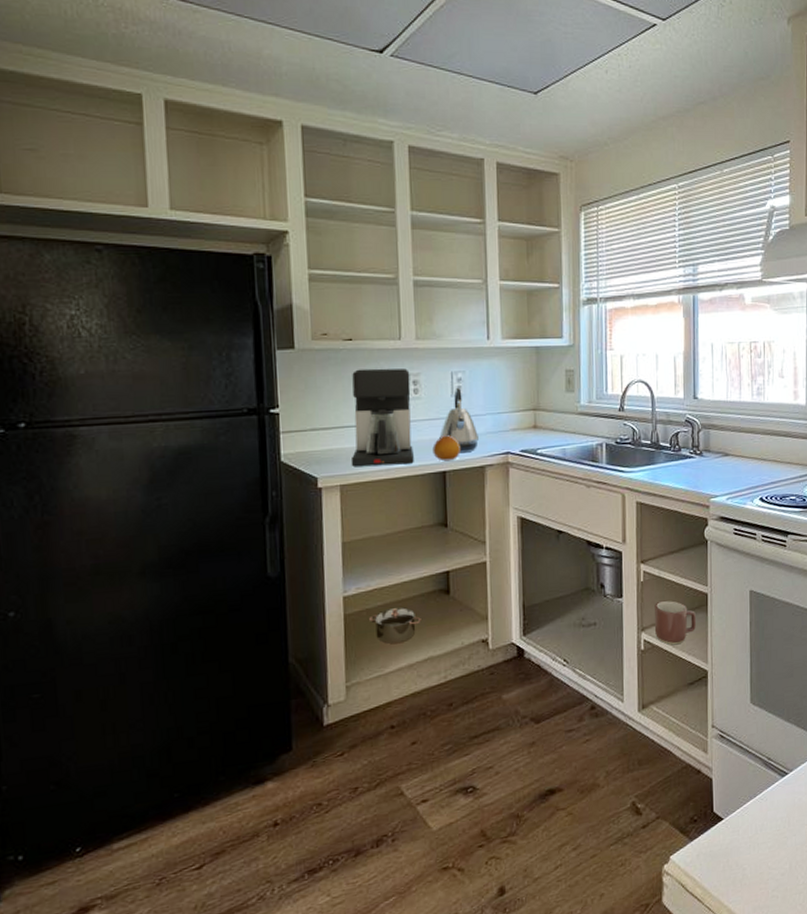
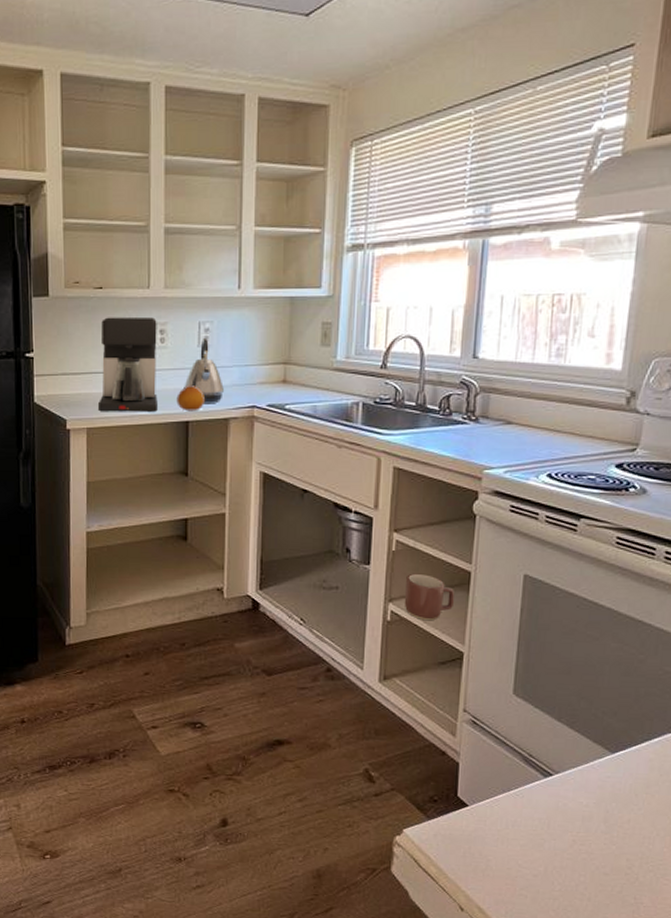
cooking pot: present [369,607,421,645] -> none [110,547,158,581]

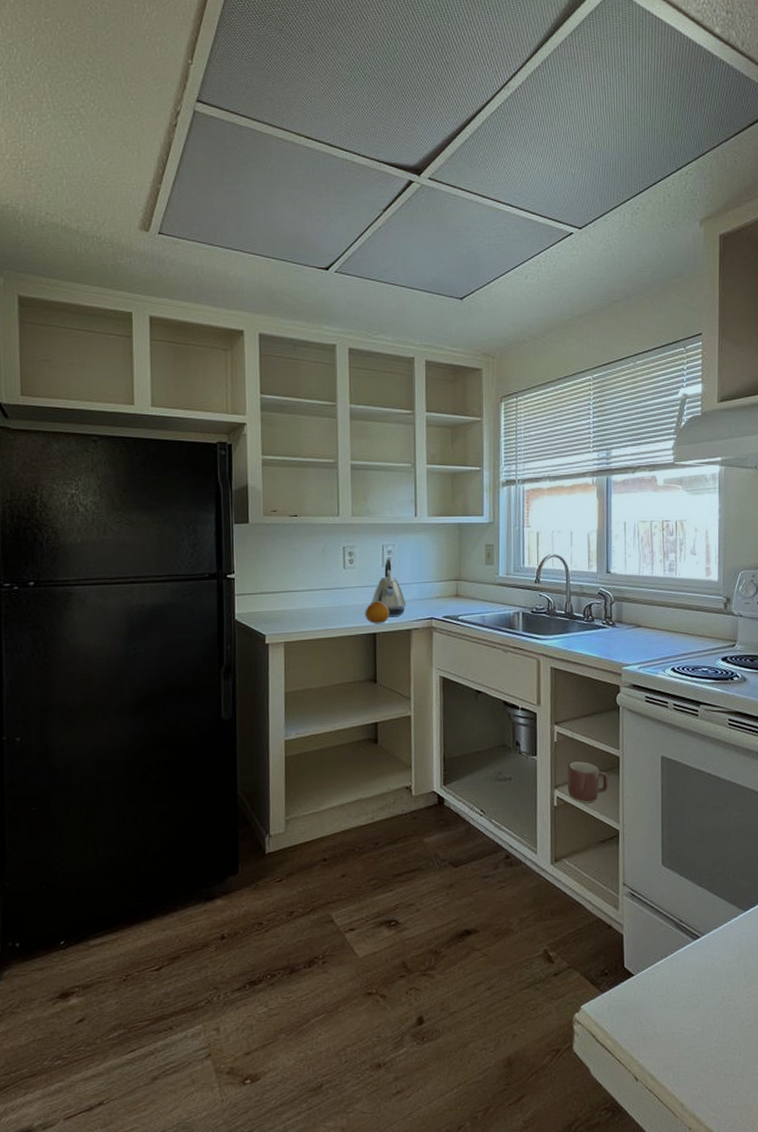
coffee maker: present [99,316,158,413] -> none [295,541,348,627]

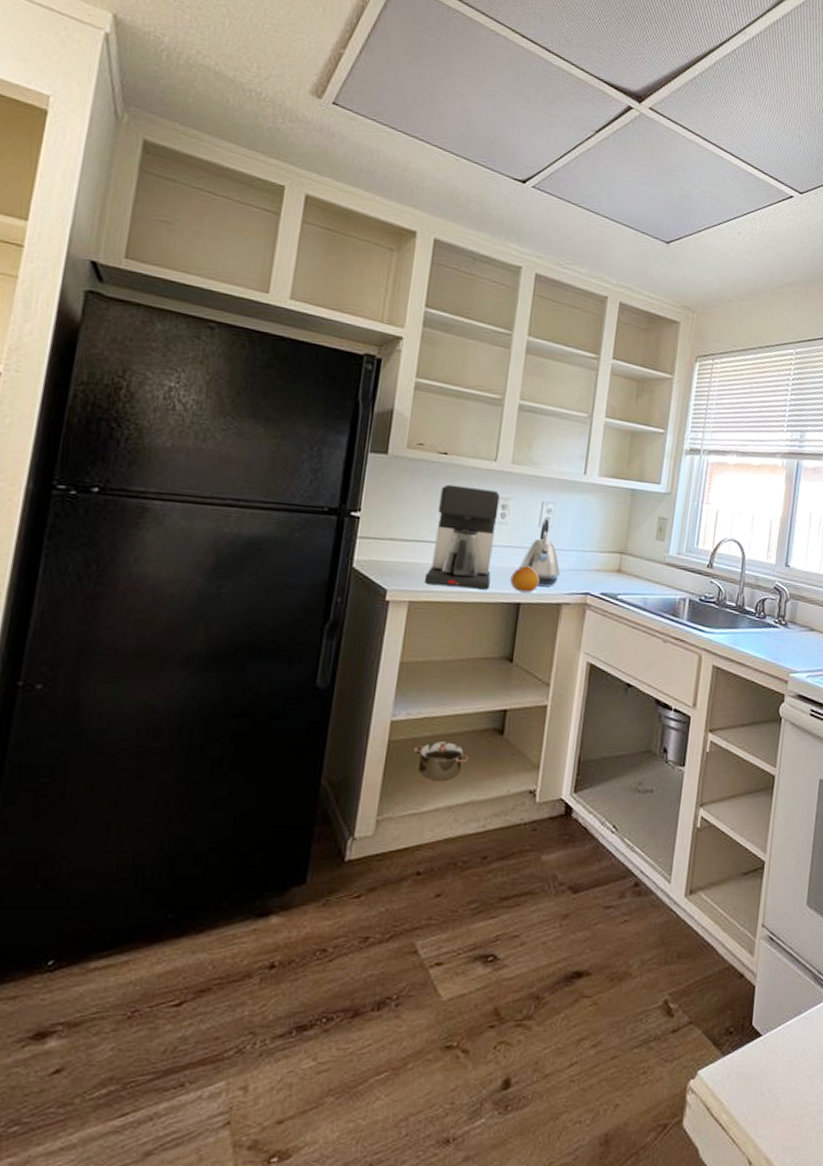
coffee maker: none [295,541,348,627] -> present [425,484,500,591]
cooking pot: none [307,752,352,786] -> present [414,740,469,781]
mug: present [567,760,608,804] -> none [714,776,760,828]

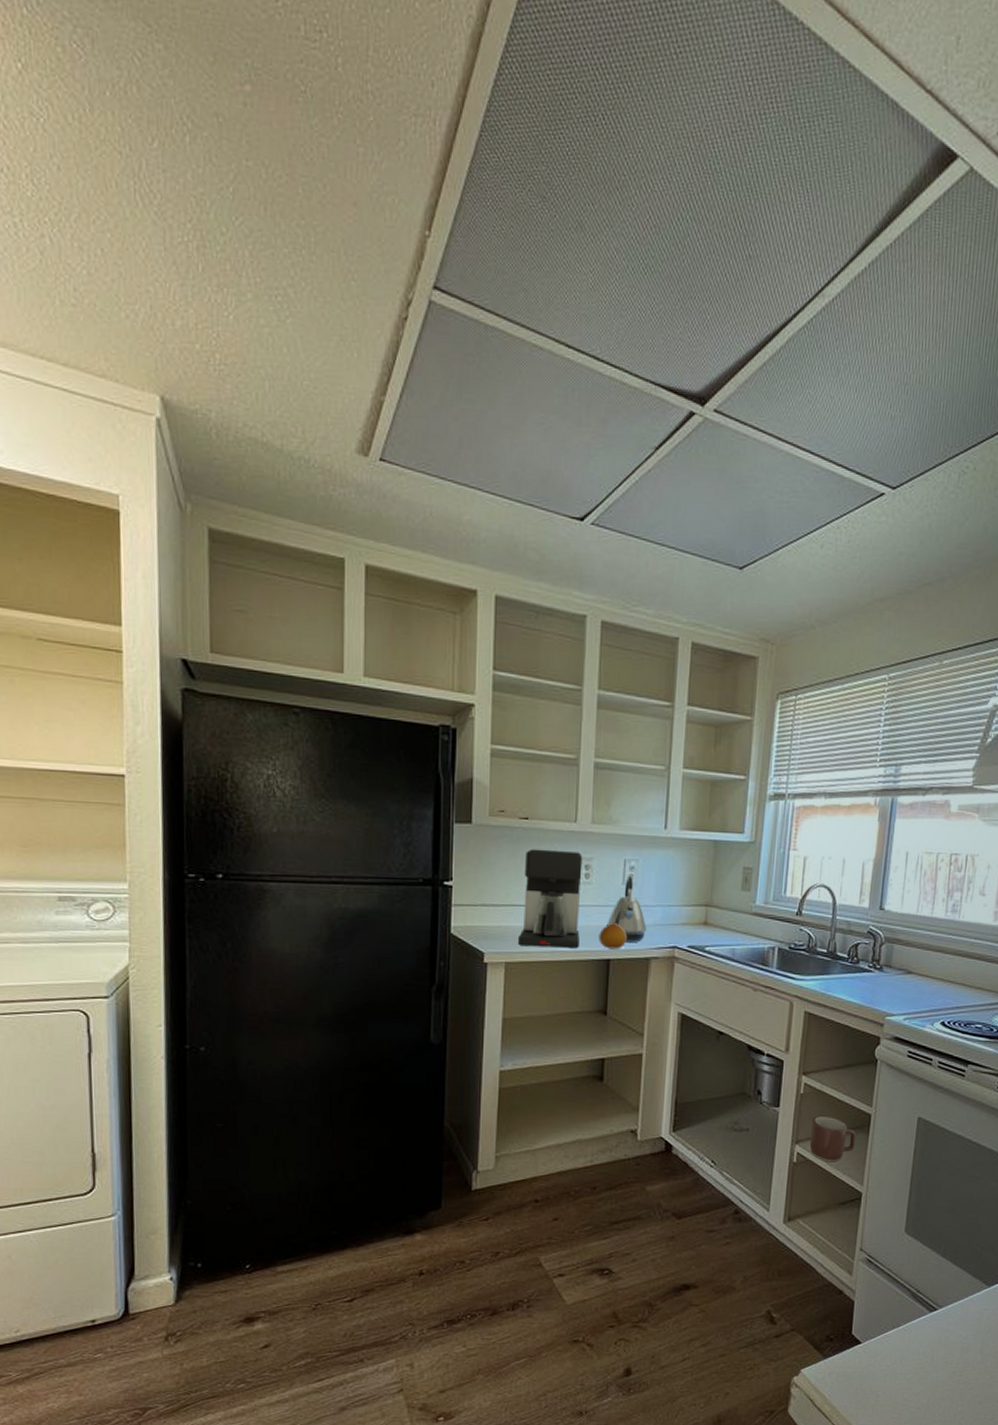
cooking pot: present [414,740,469,781] -> none [523,1087,573,1123]
mug: none [714,776,760,828] -> present [809,1115,856,1162]

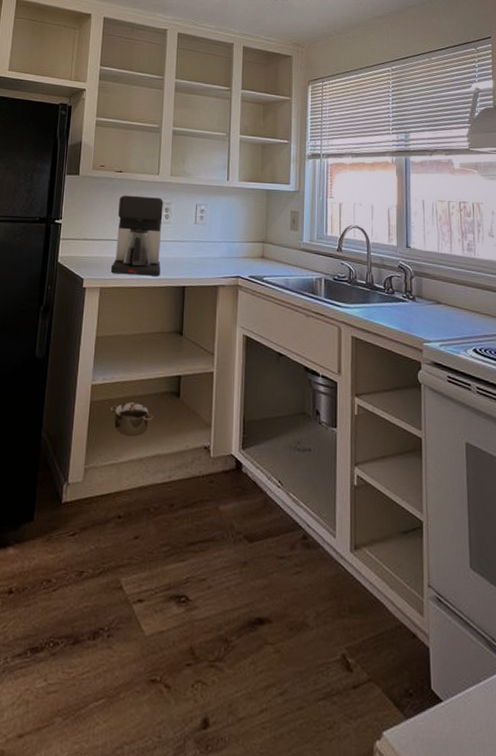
cooking pot: none [523,1087,573,1123] -> present [110,401,154,437]
fruit: present [598,922,627,950] -> none [176,255,199,278]
kettle: present [606,875,646,943] -> none [182,217,214,273]
mug: present [809,1115,856,1162] -> none [367,437,410,487]

